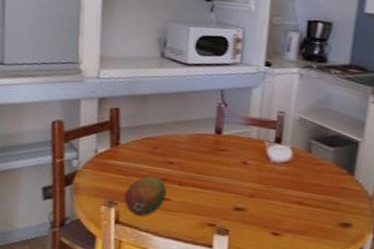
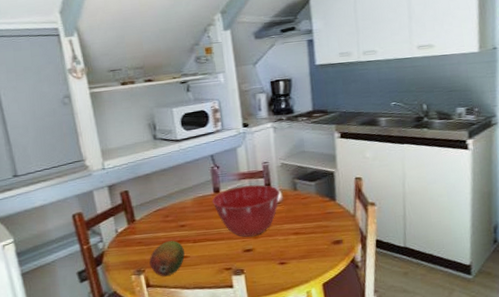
mixing bowl: none [210,132,291,194] -> present [212,184,280,237]

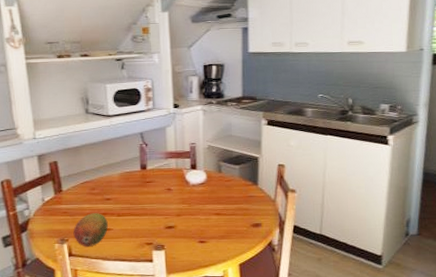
mixing bowl: present [212,184,280,237] -> none [138,163,205,214]

